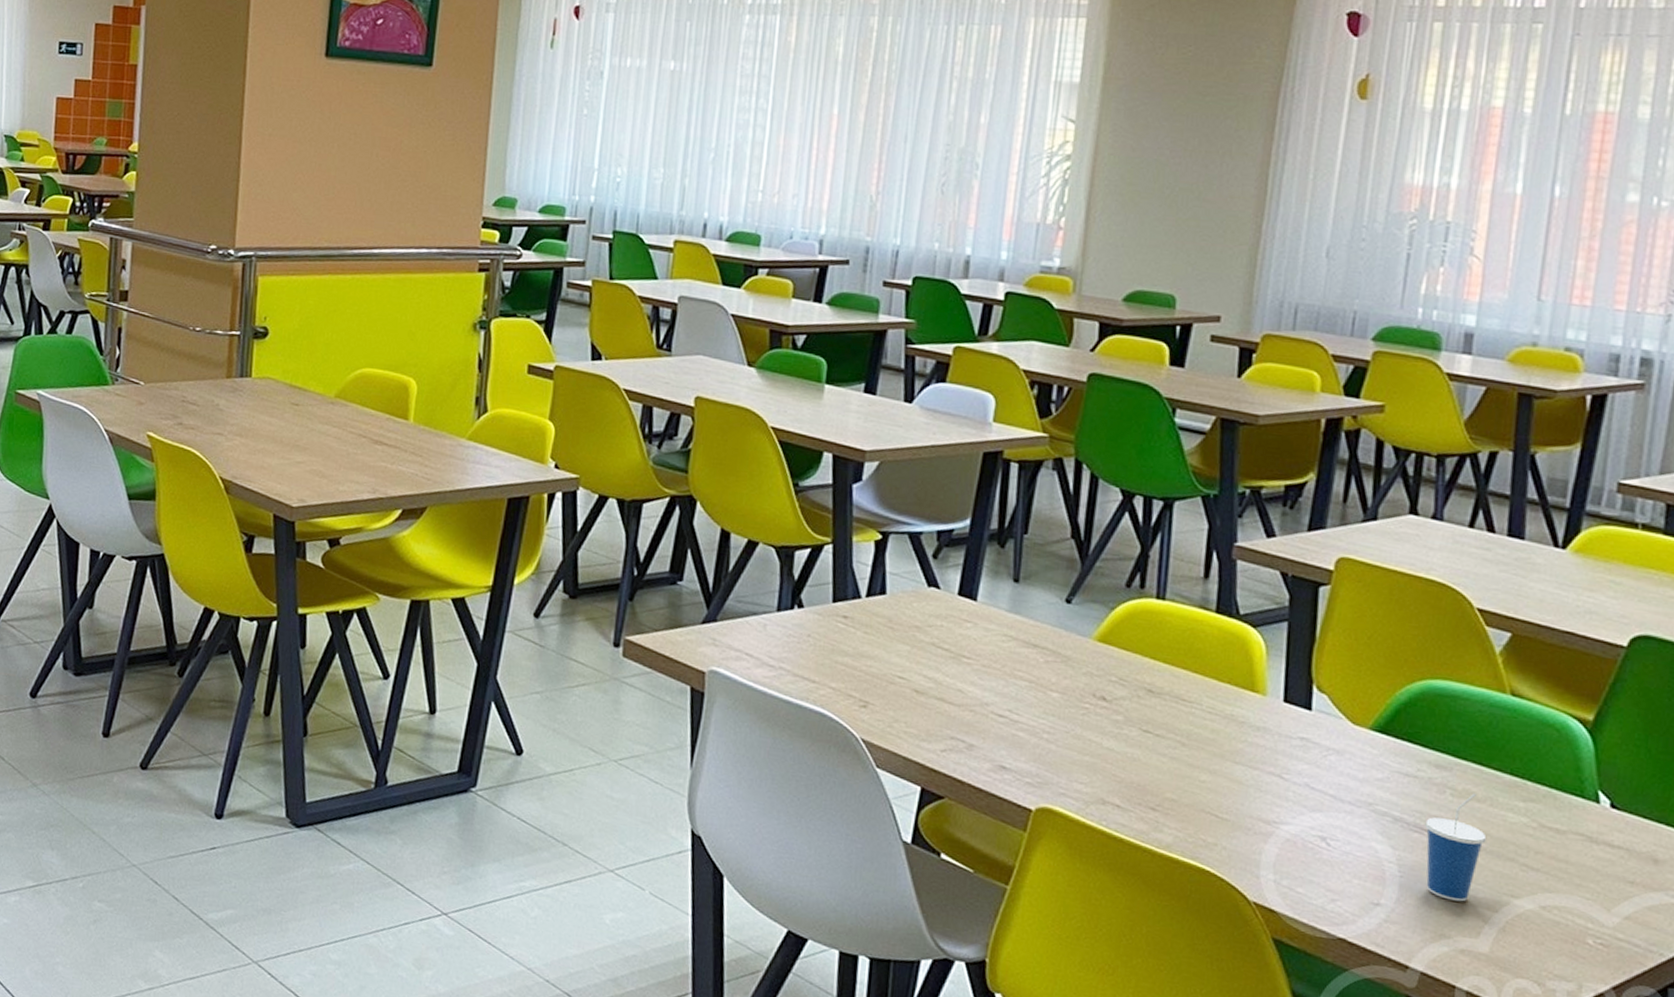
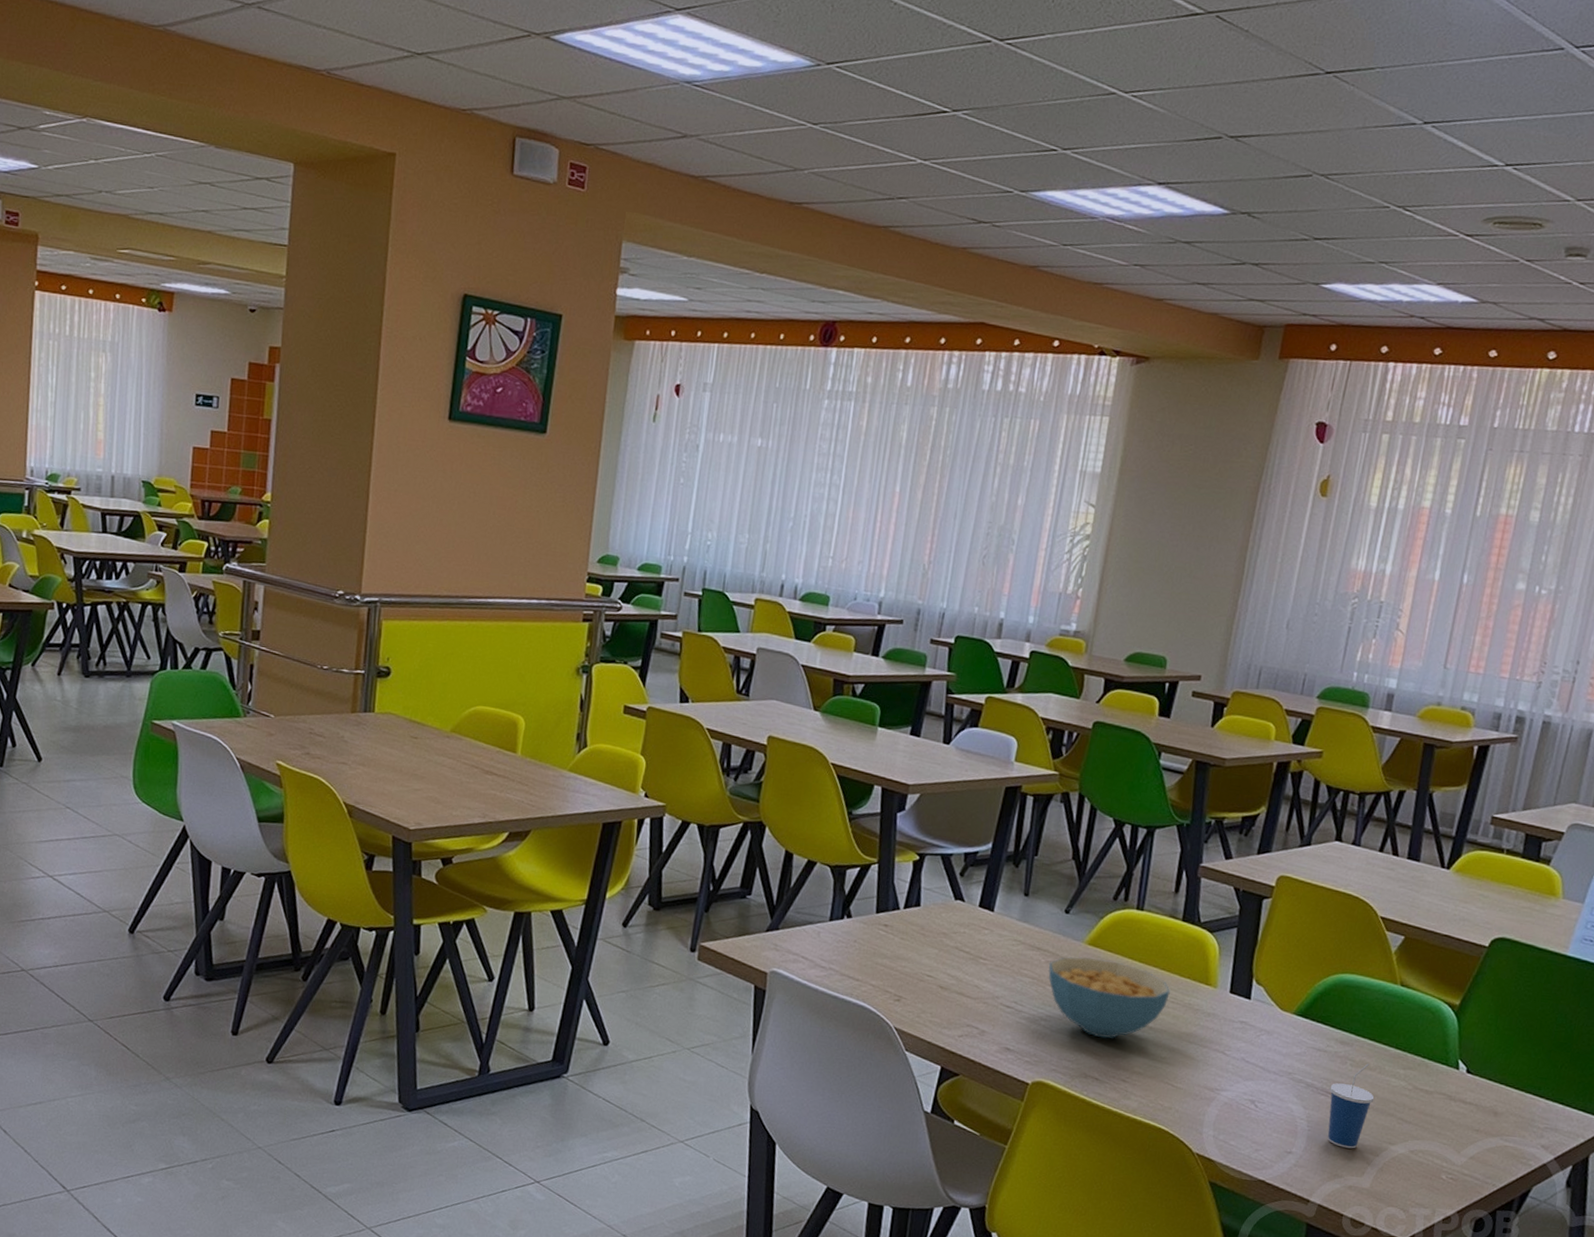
cereal bowl: none [1049,655,1206,757] -> present [1048,956,1170,1039]

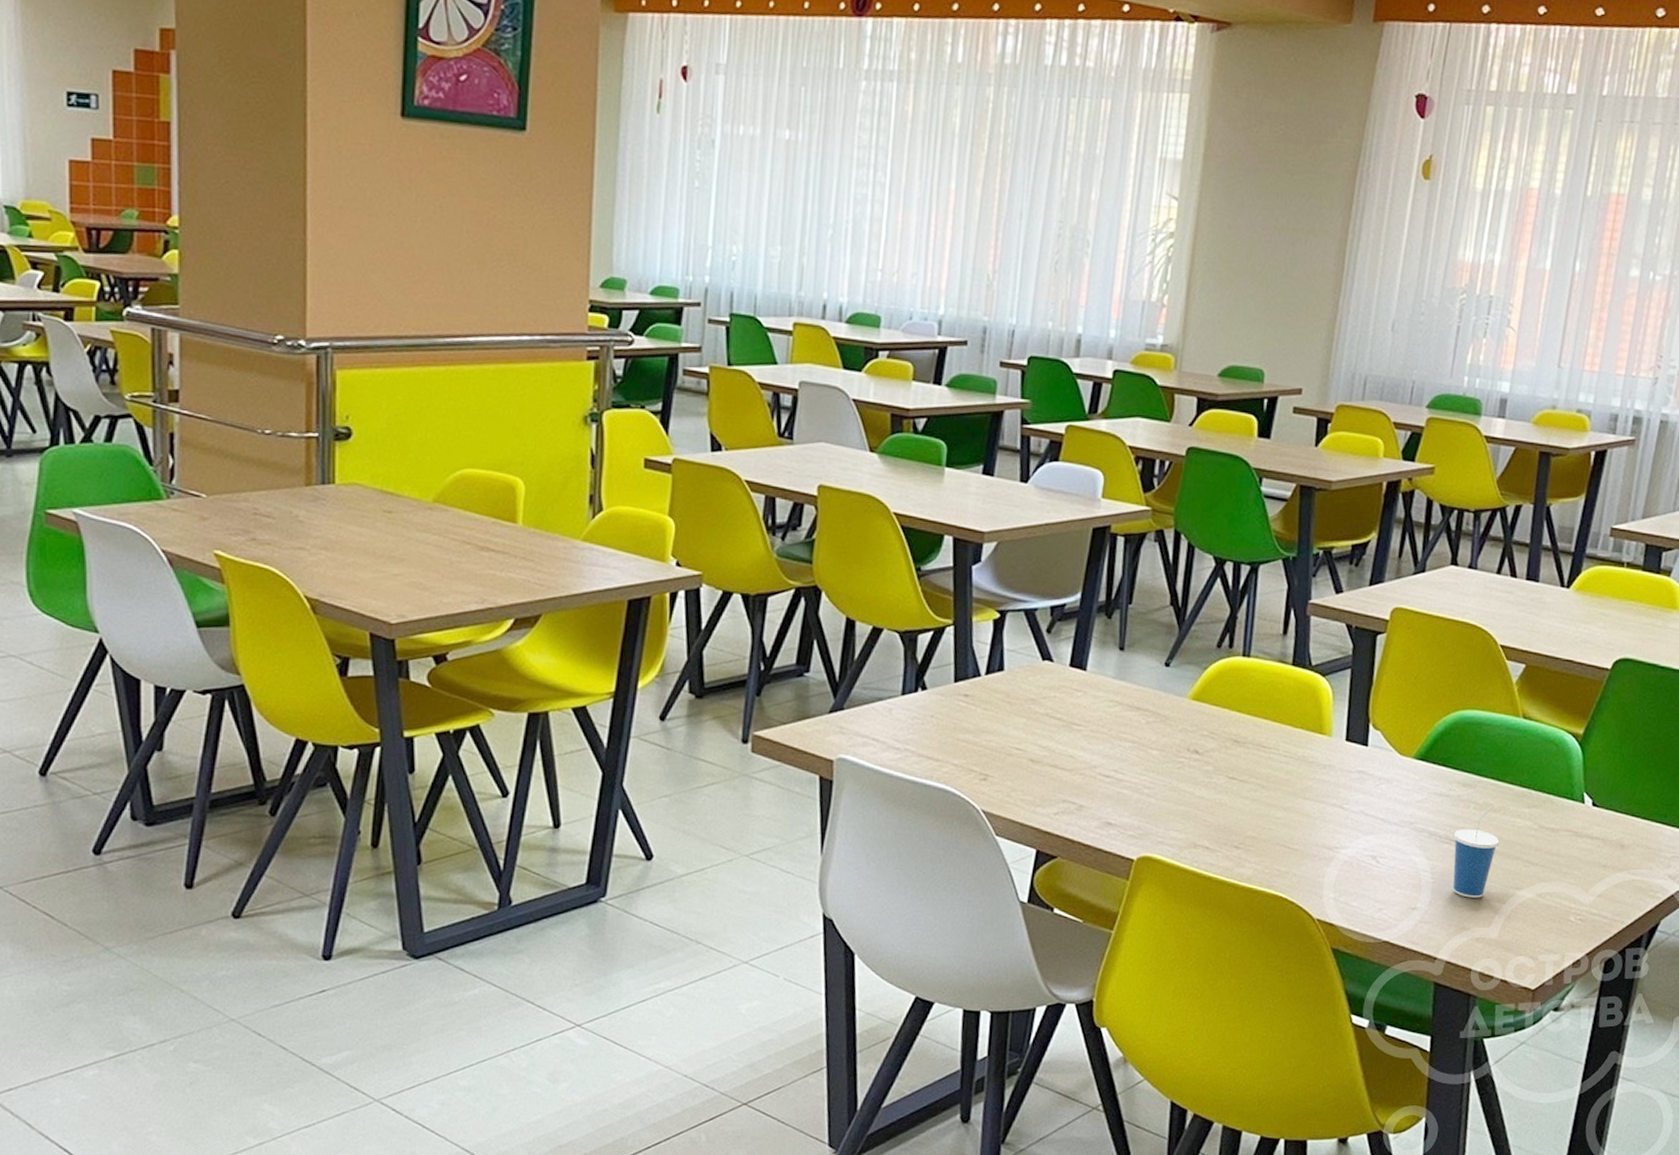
cereal bowl: present [1048,956,1170,1039] -> none [1149,713,1282,803]

